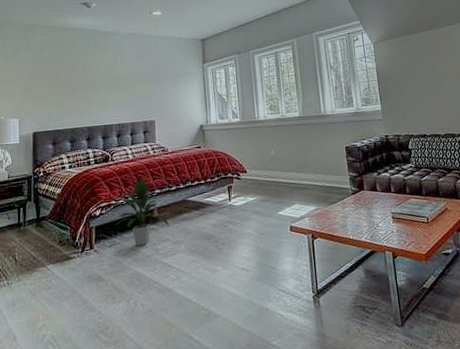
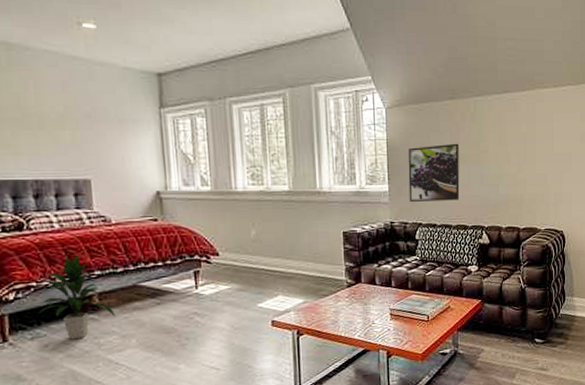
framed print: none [395,64,445,117] -> present [408,143,460,202]

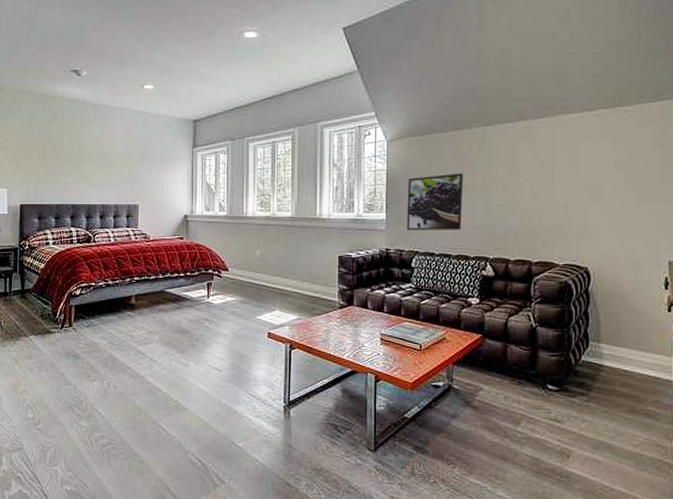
indoor plant: present [39,254,116,340] -> none [94,263,146,331]

